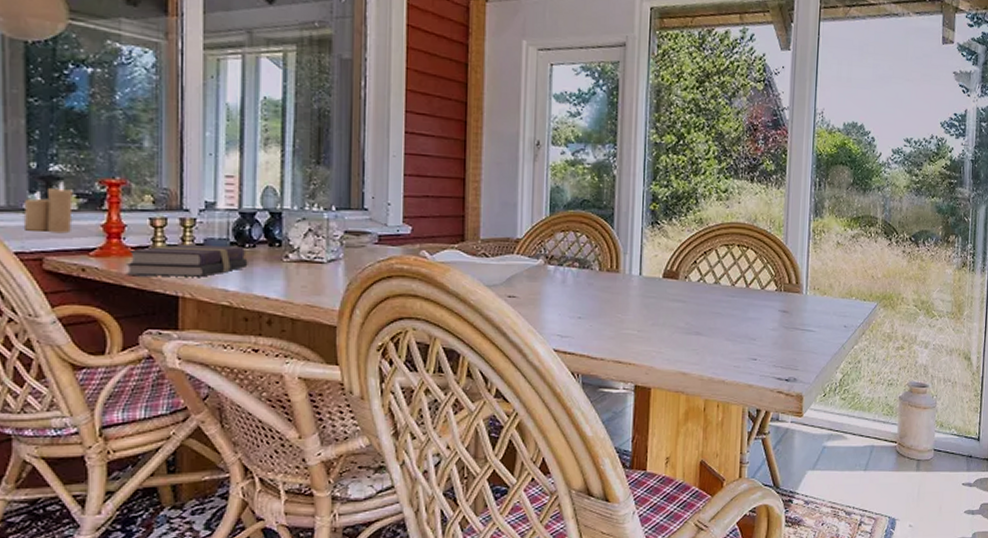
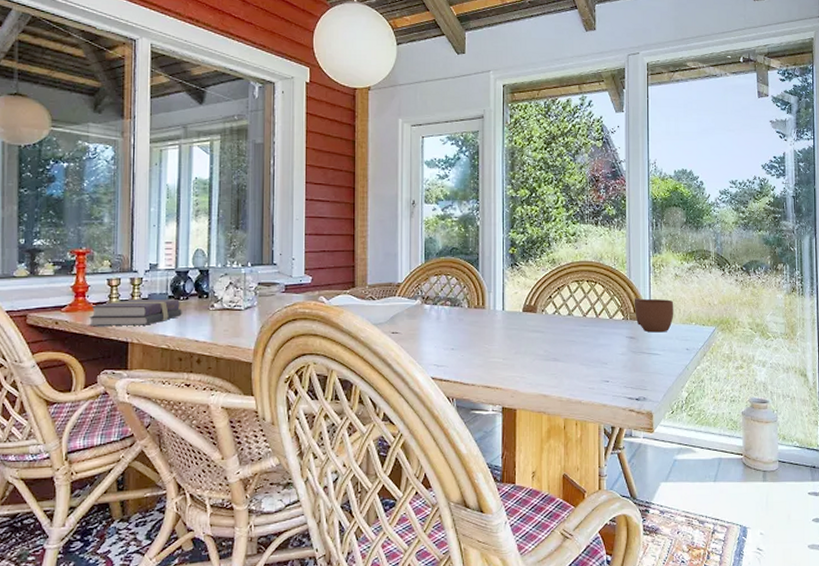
candle: present [25,183,73,234] -> none [14,254,51,295]
cup: none [789,266,834,307] -> present [634,297,674,333]

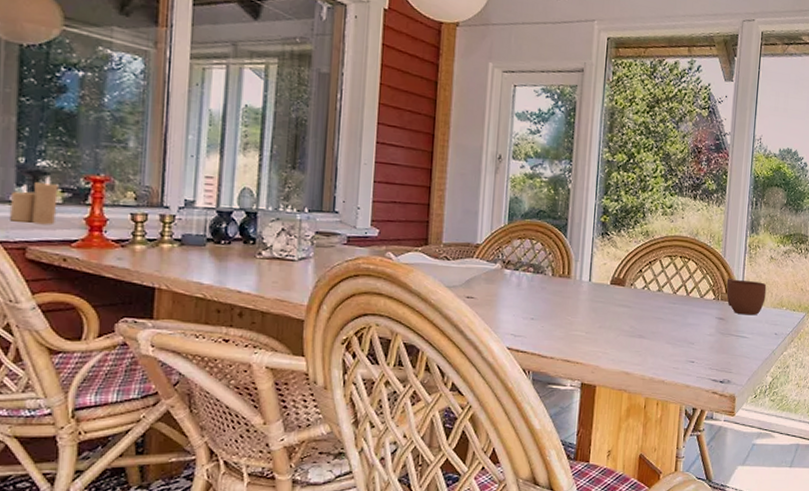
candle: none [14,254,51,295] -> present [10,177,59,226]
book: present [88,299,182,326] -> none [105,239,223,270]

